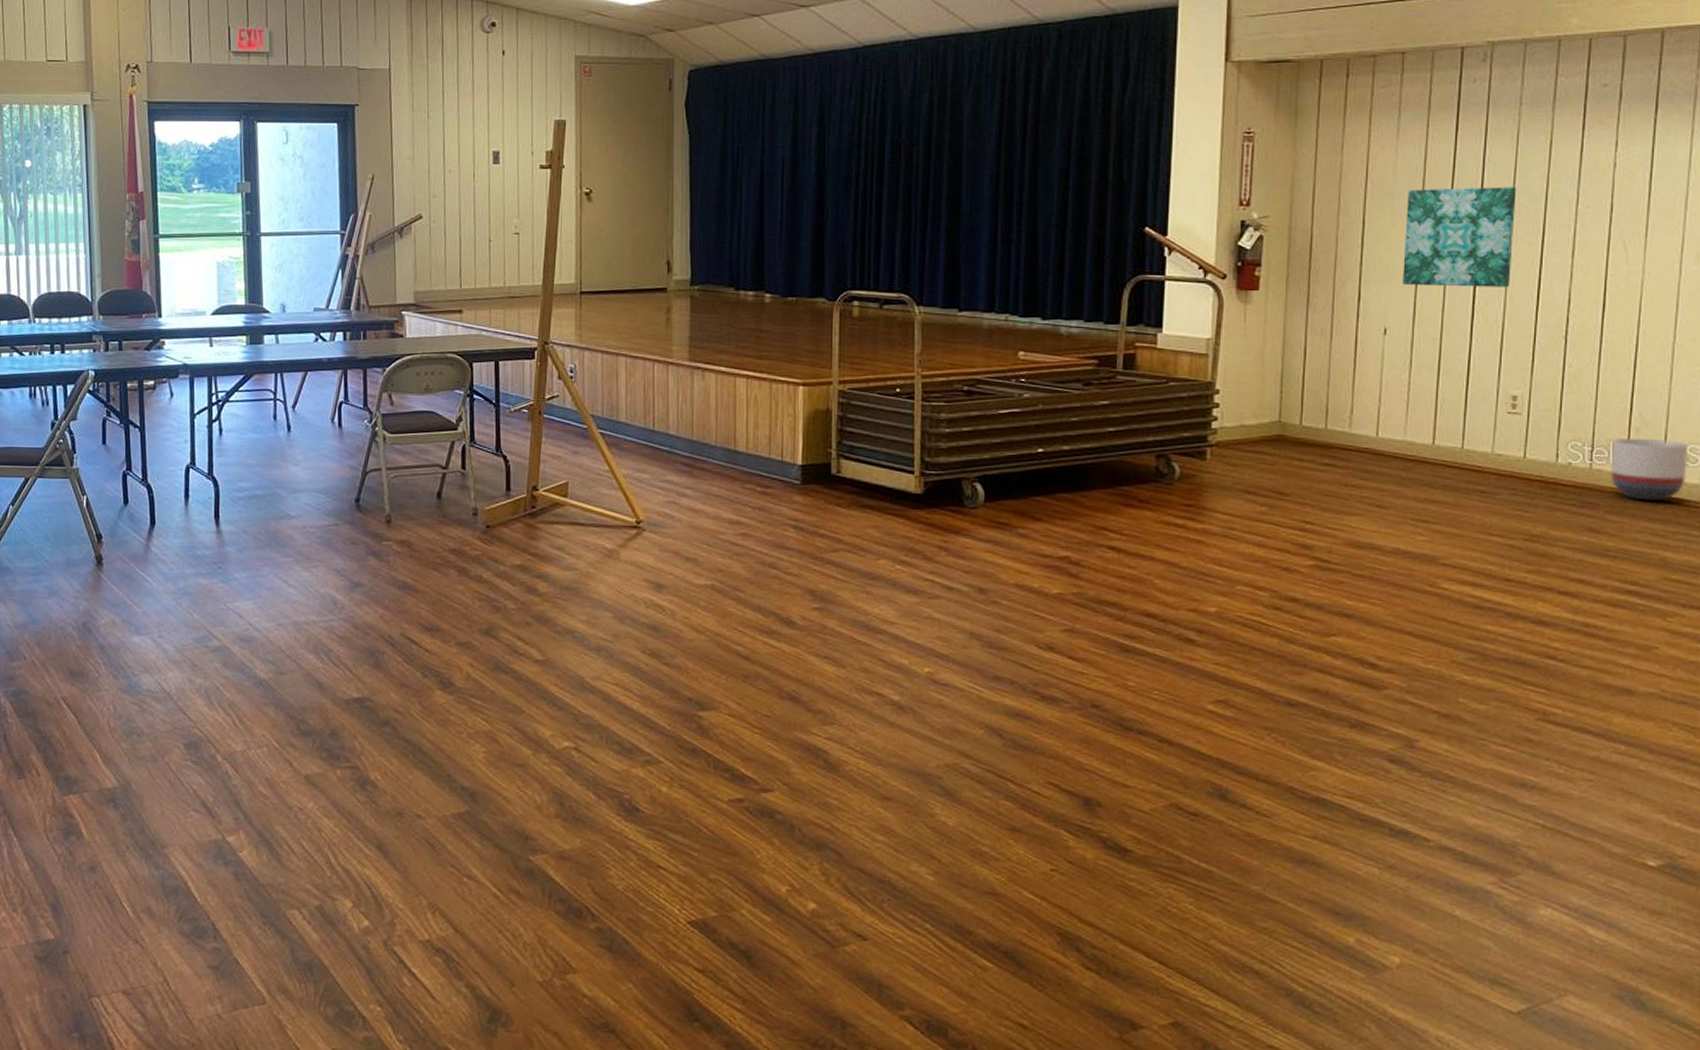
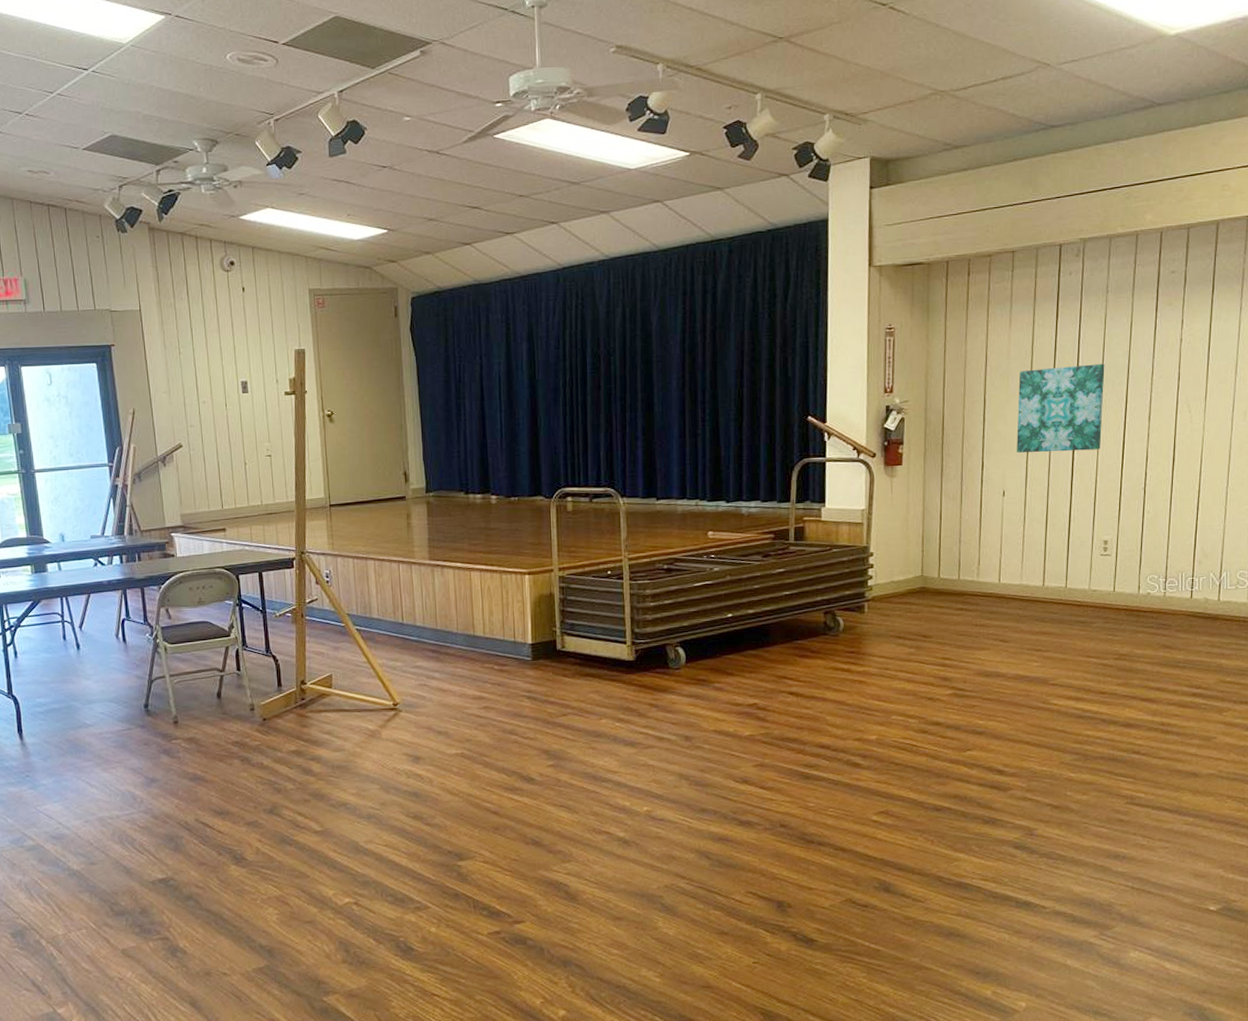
planter: present [1610,437,1687,501] -> none [1180,568,1238,620]

